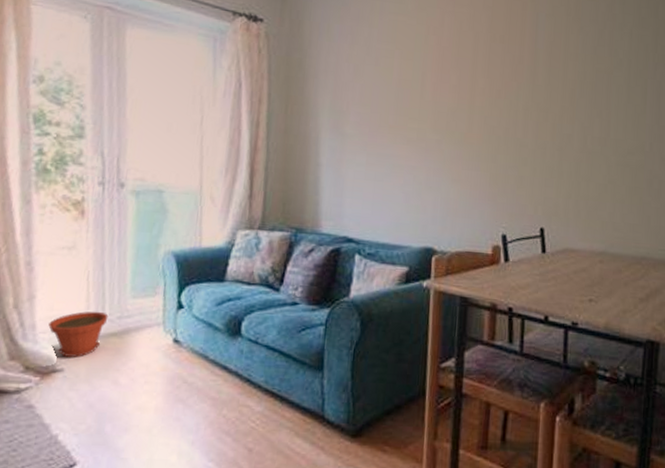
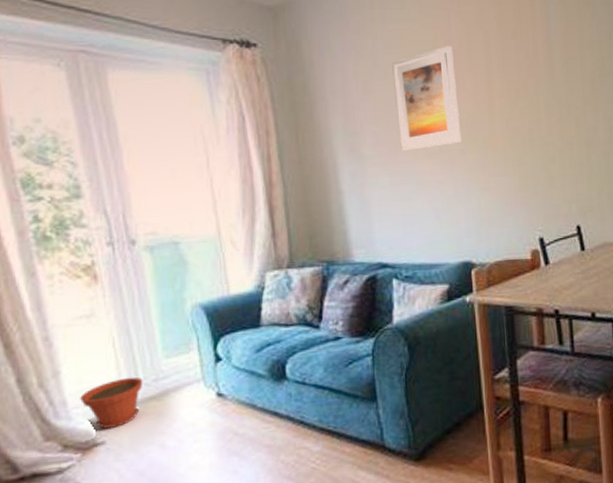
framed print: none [381,42,443,134] -> present [392,46,462,151]

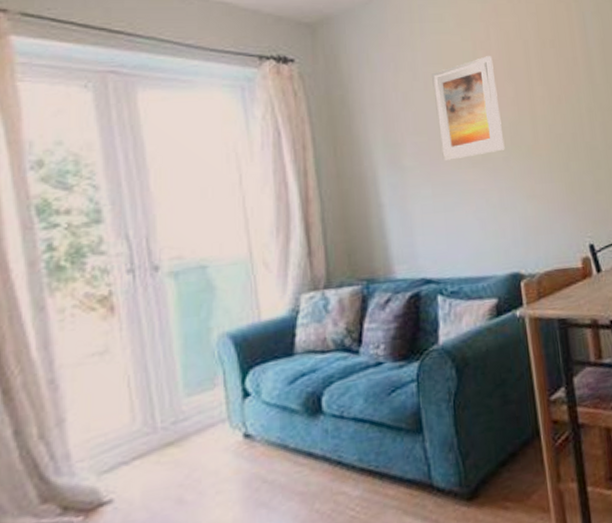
plant pot: present [80,377,143,429] -> none [86,420,160,485]

